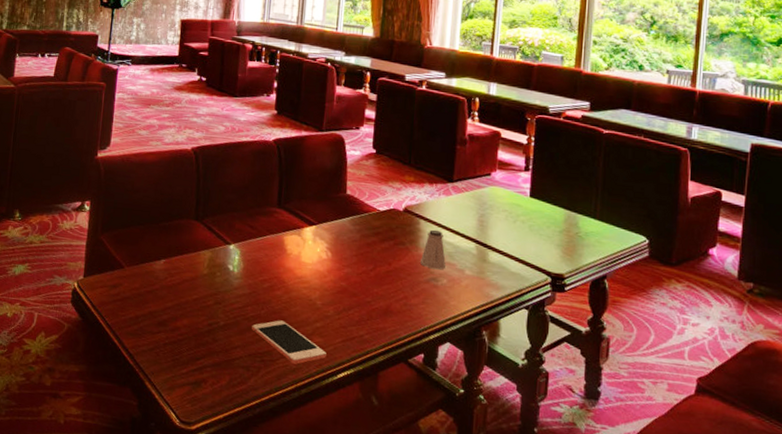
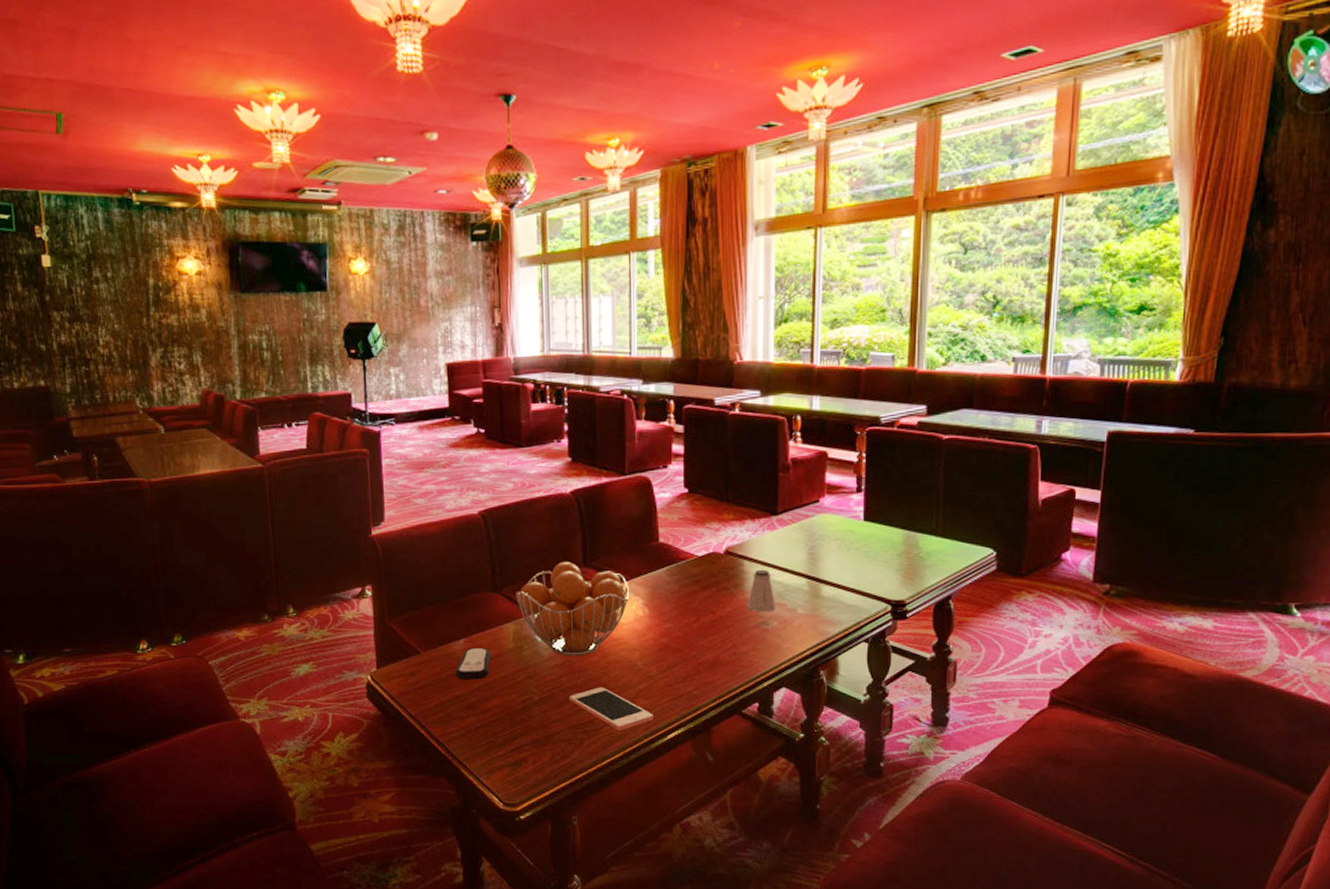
remote control: none [152,269,187,300] -> present [454,648,491,680]
fruit basket: none [215,201,316,289] -> present [516,562,629,657]

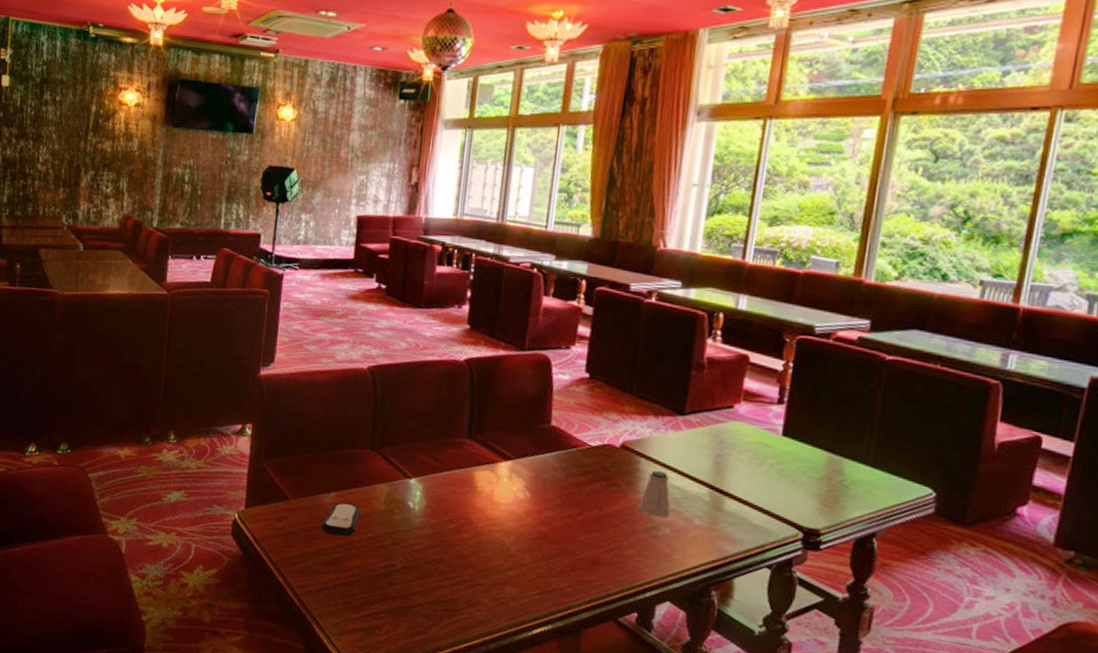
fruit basket: present [516,562,629,657] -> none [393,430,512,530]
cell phone: present [569,687,653,731] -> none [434,566,521,616]

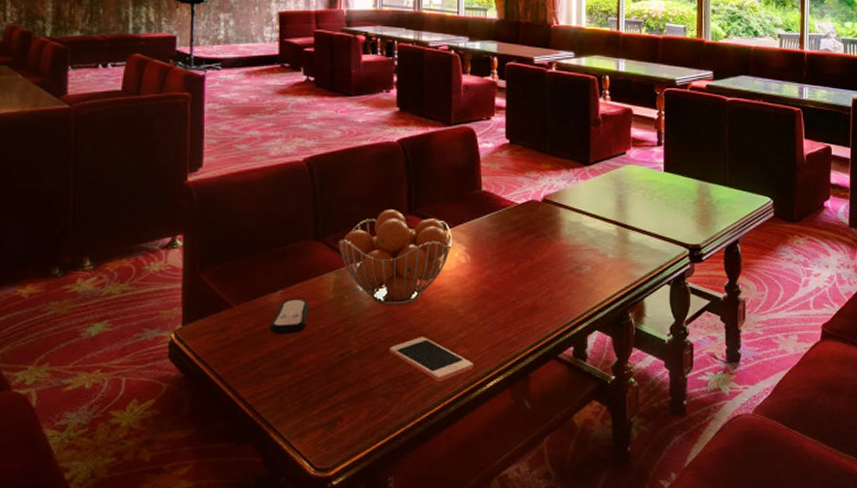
fruit basket: none [393,430,512,530] -> present [338,210,452,306]
cell phone: none [434,566,521,616] -> present [390,337,473,382]
saltshaker: present [639,470,670,517] -> none [563,216,588,258]

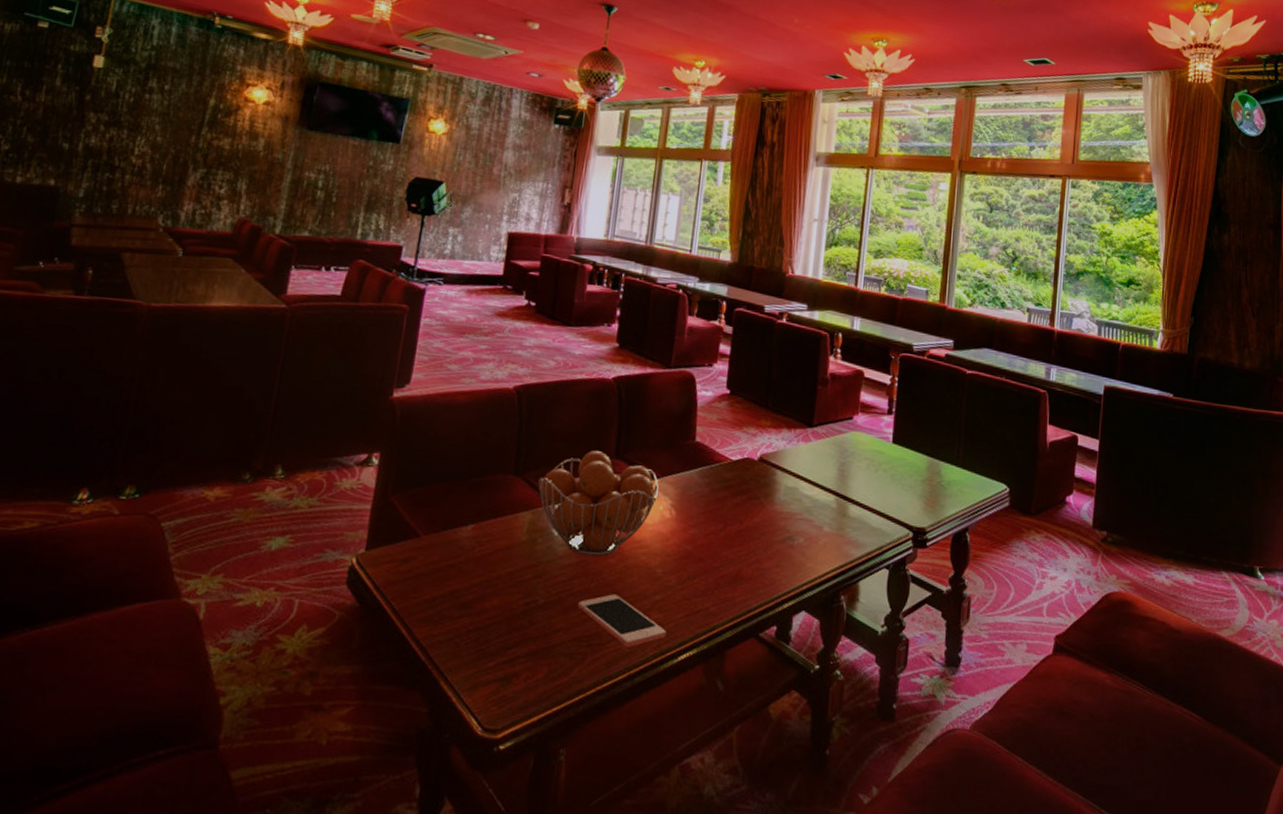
remote control: present [269,300,309,335] -> none [454,536,500,574]

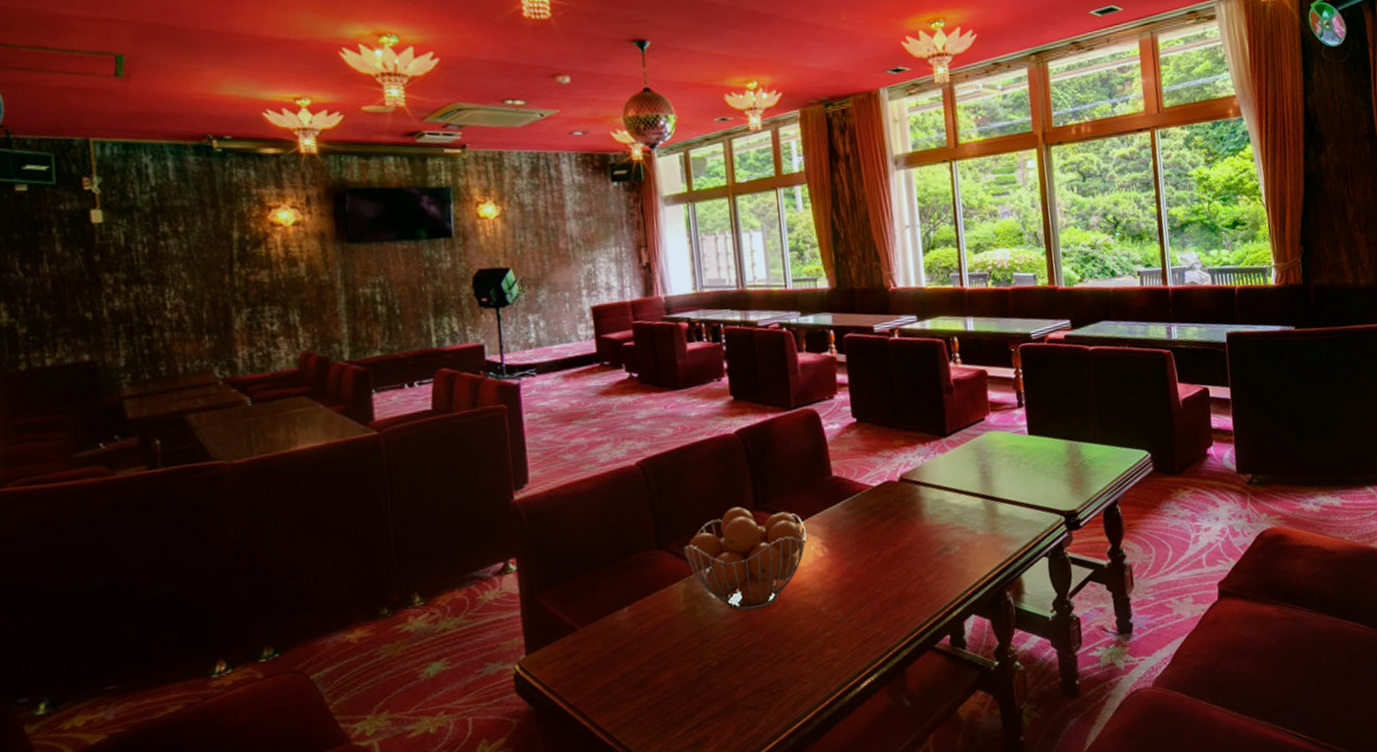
cell phone: present [578,594,666,647] -> none [751,640,844,687]

